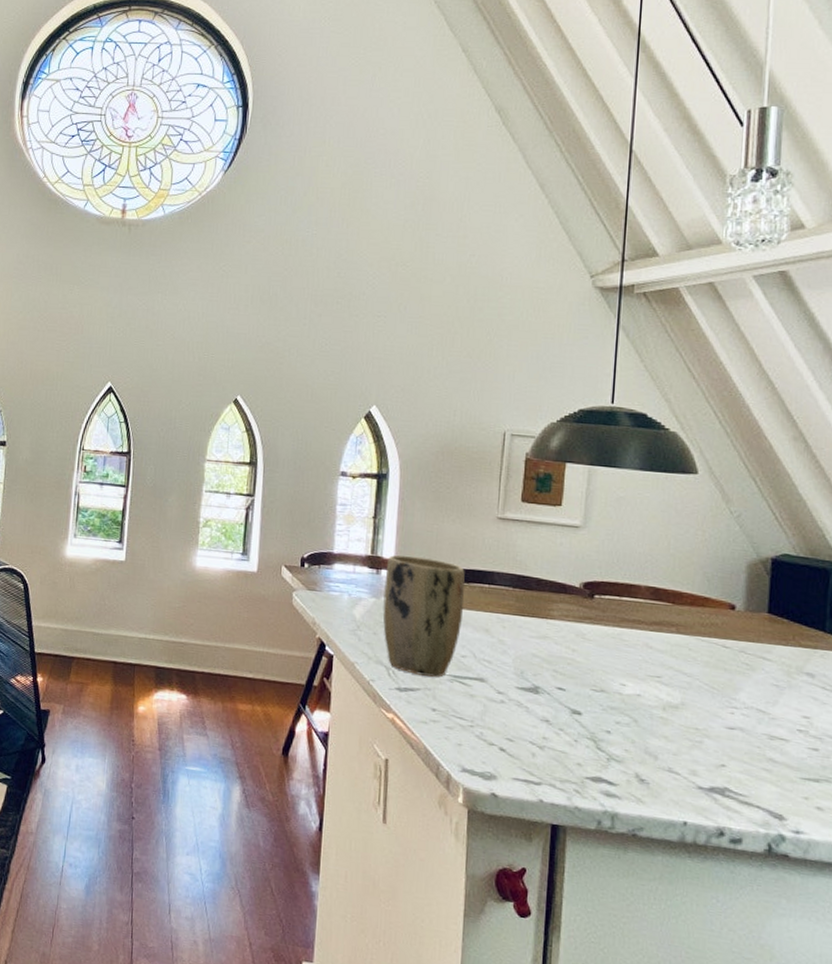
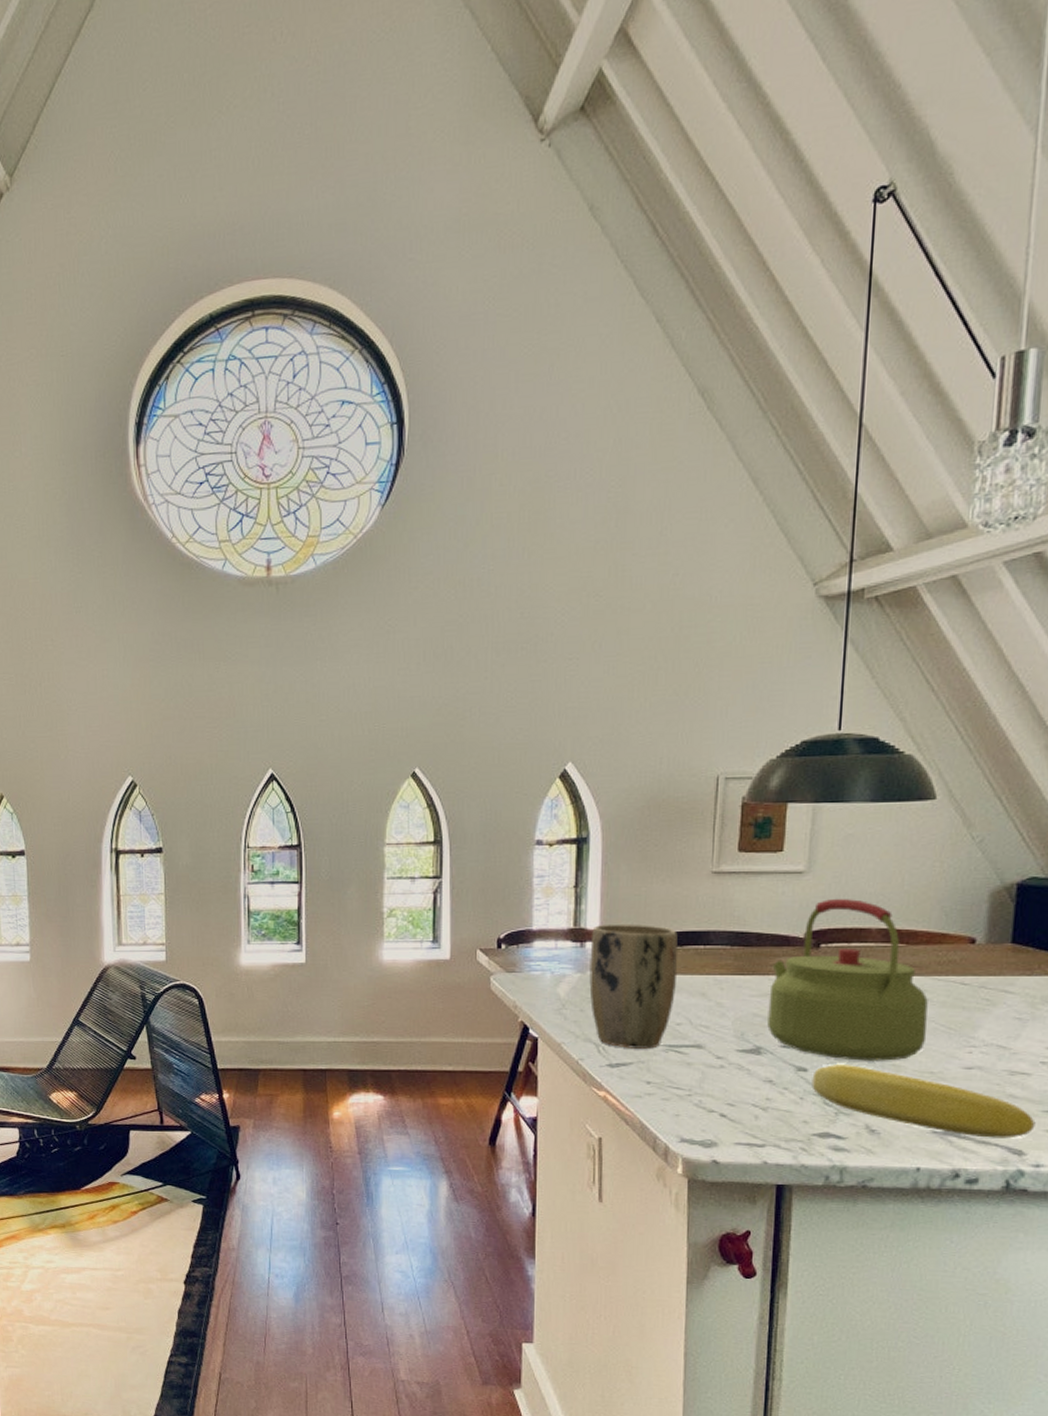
kettle: none [545,554,693,714] -> present [767,898,928,1061]
banana: none [585,710,794,802] -> present [812,1063,1036,1139]

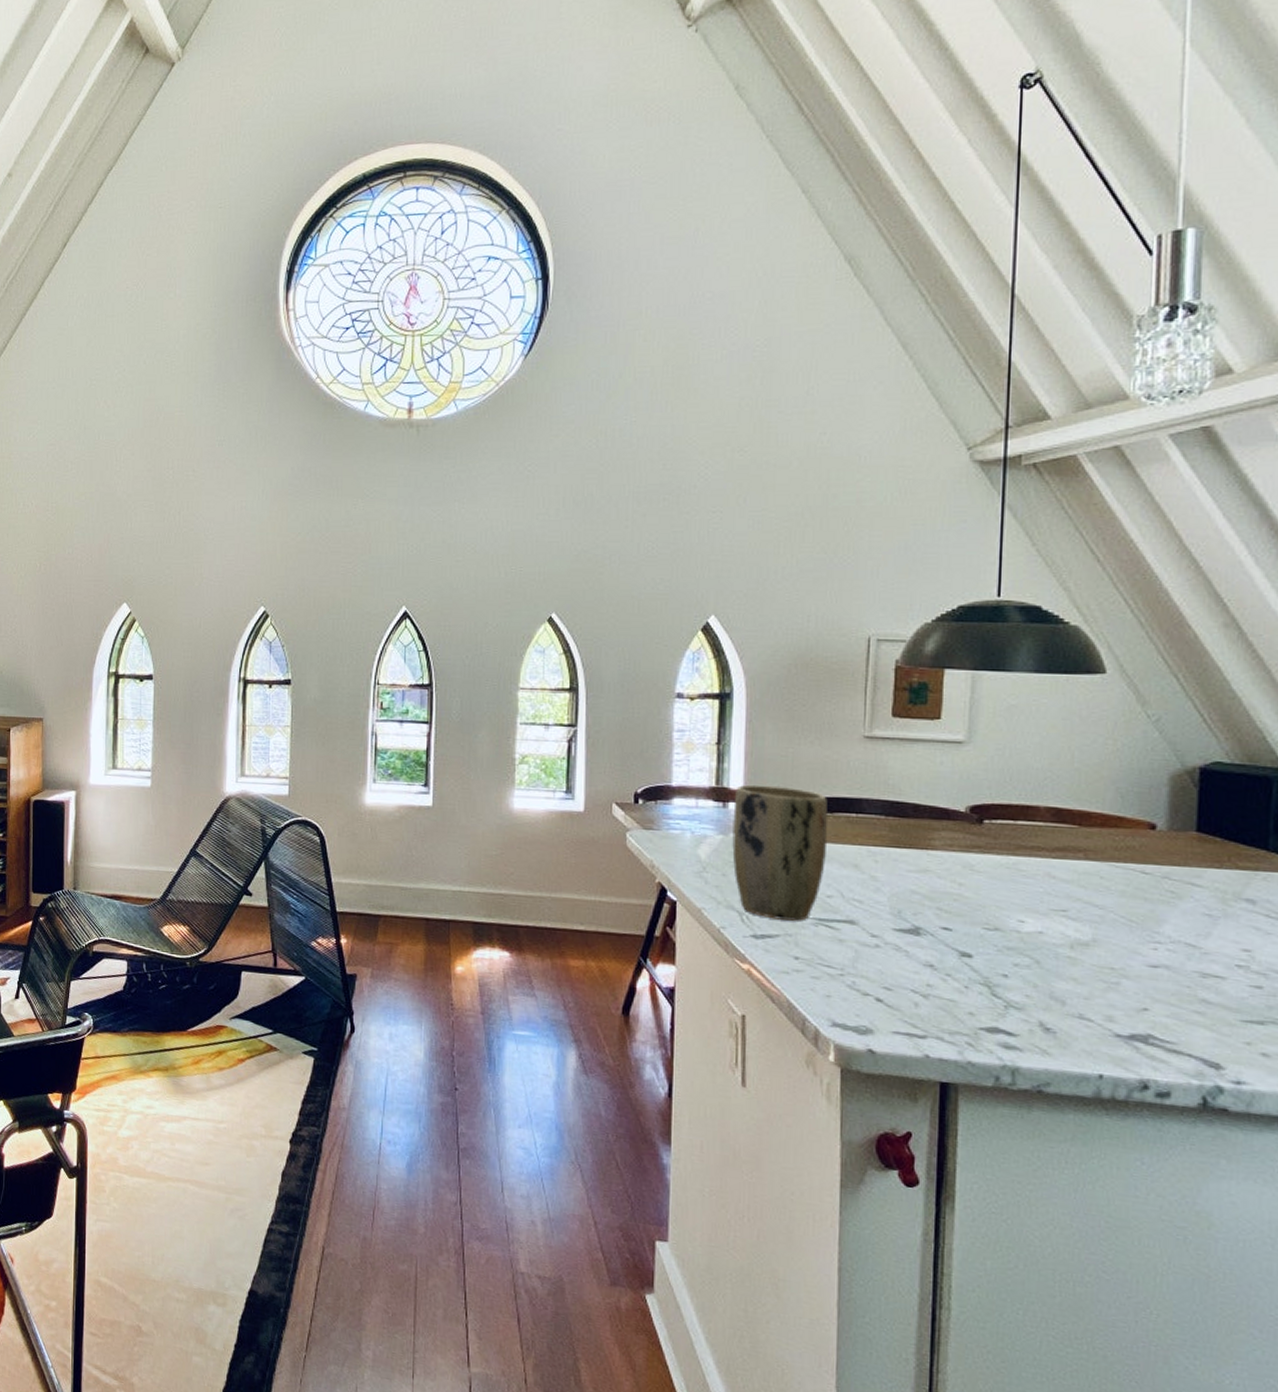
kettle: present [767,898,928,1061] -> none [927,771,1105,953]
banana: present [812,1063,1036,1139] -> none [977,951,1234,1049]

